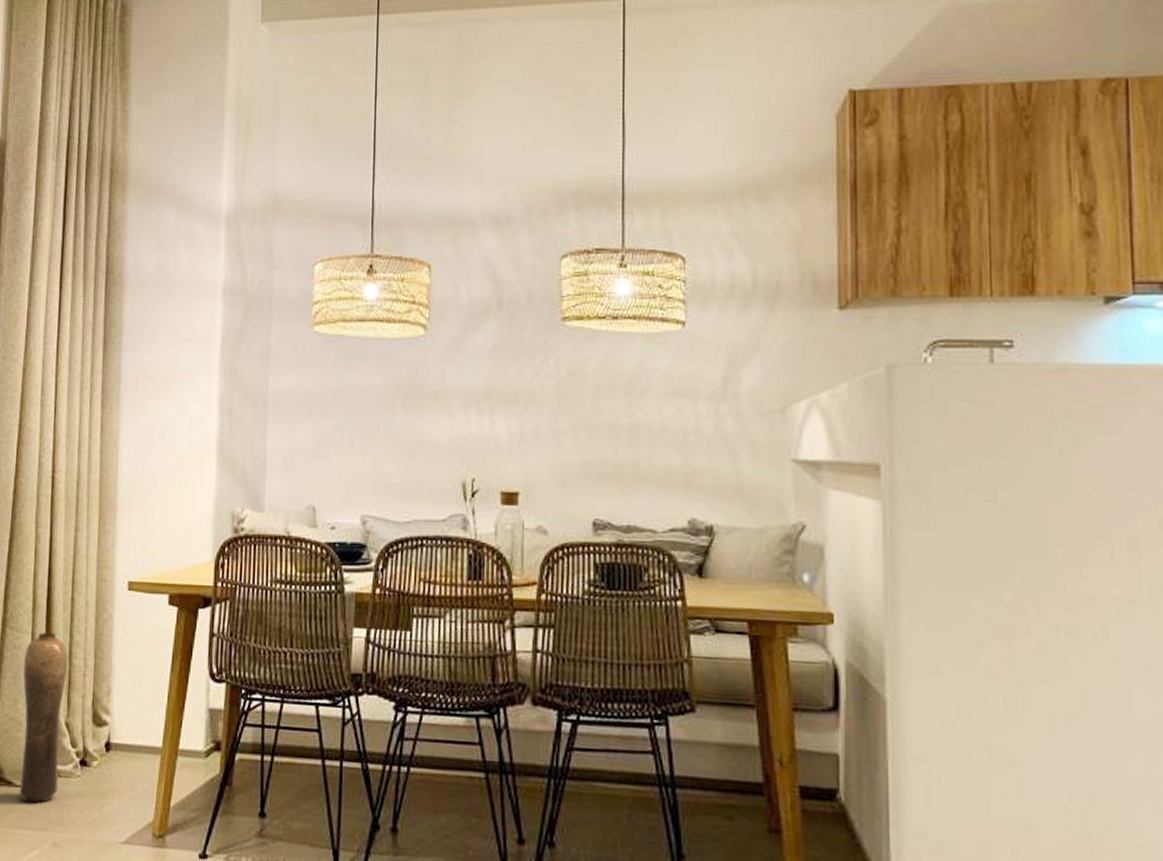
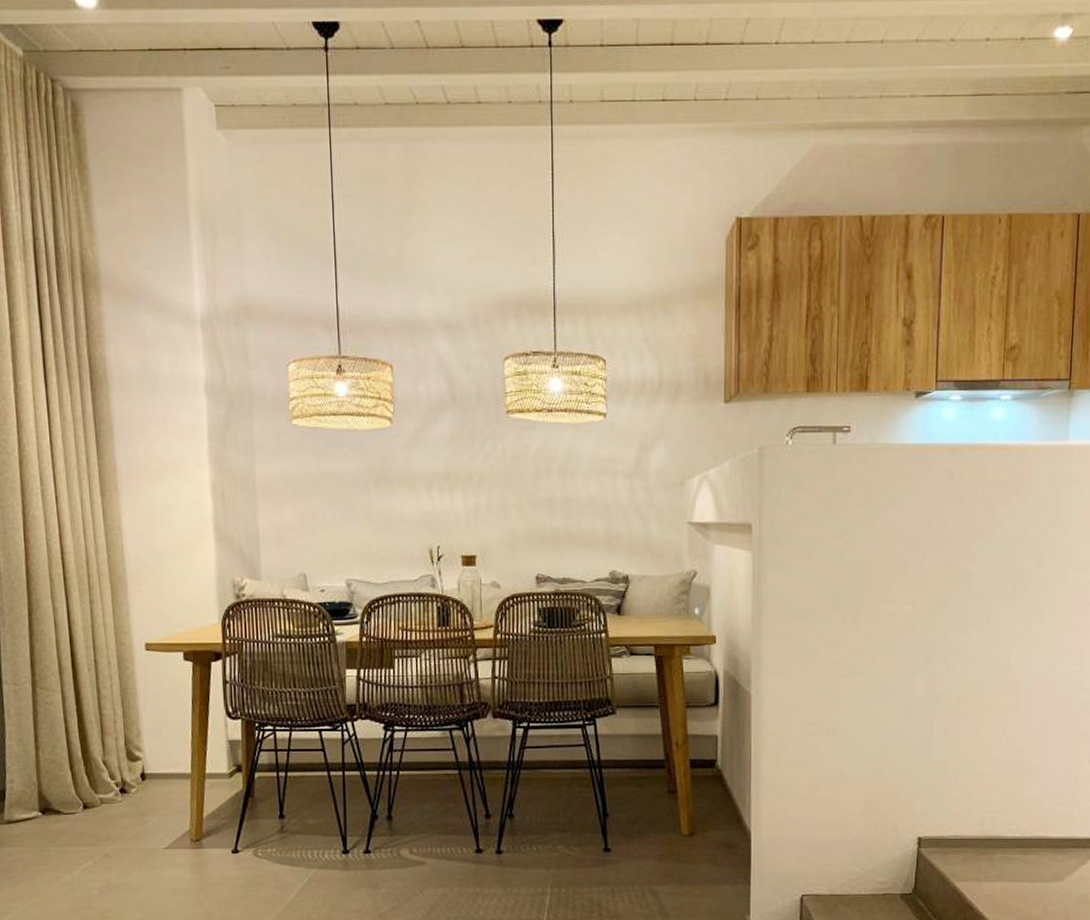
vase: present [19,632,67,804] -> none [56,689,103,826]

